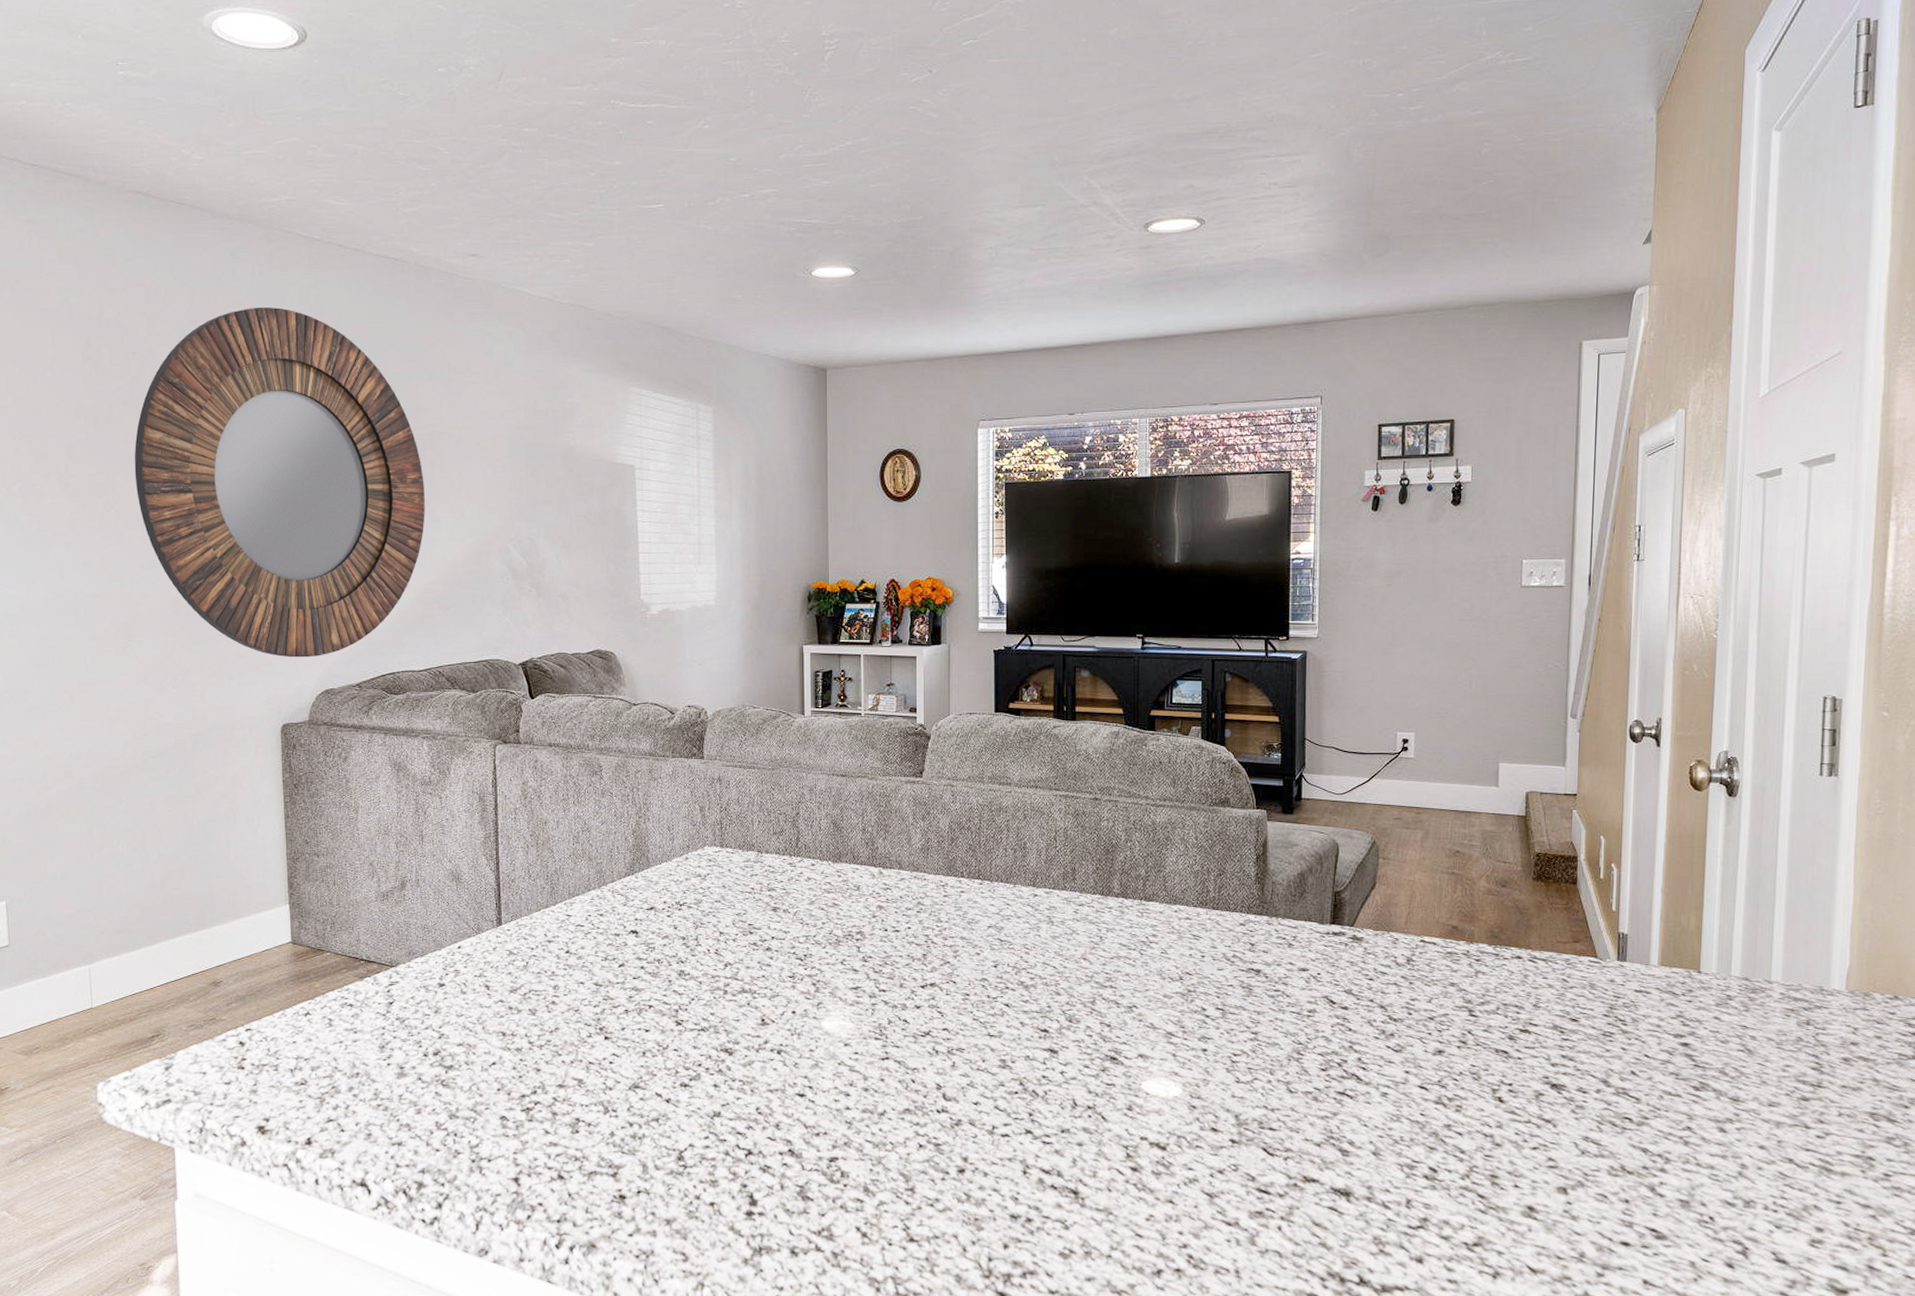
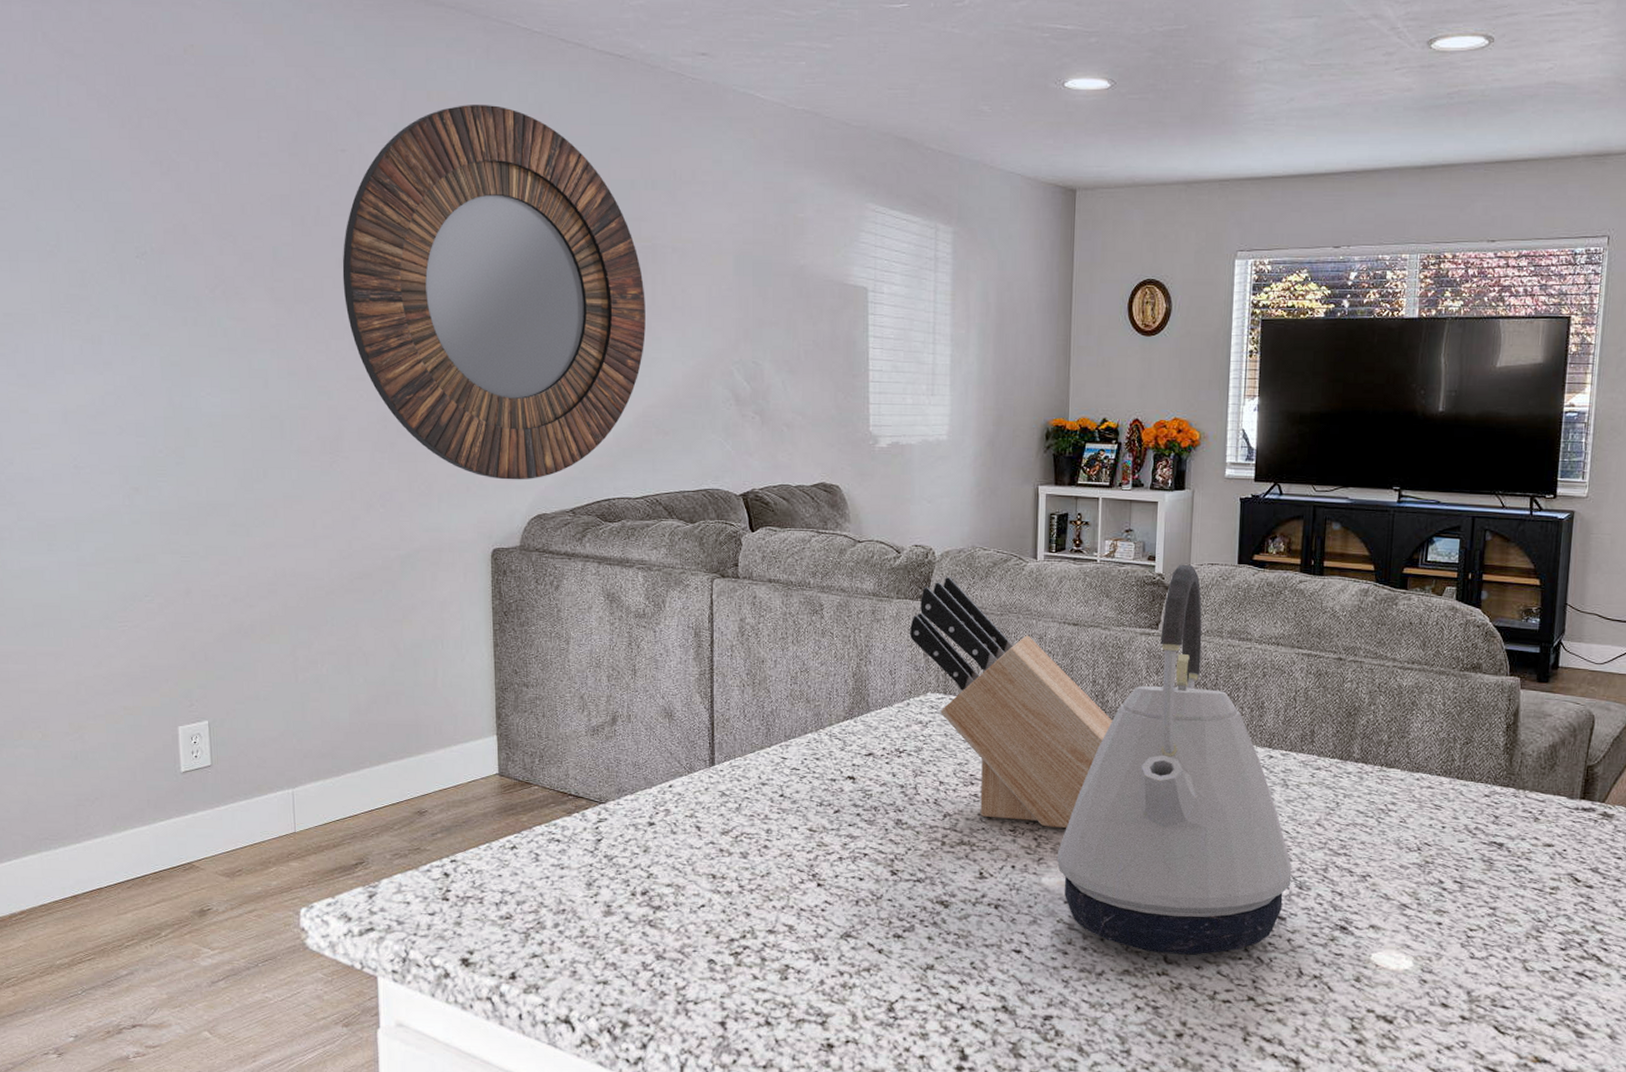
knife block: none [686,734,884,973] -> present [910,576,1113,829]
kettle: none [836,714,1061,1092] -> present [1057,564,1292,956]

